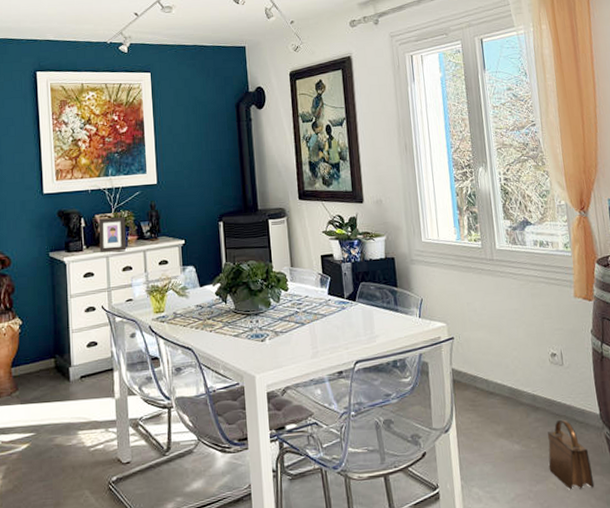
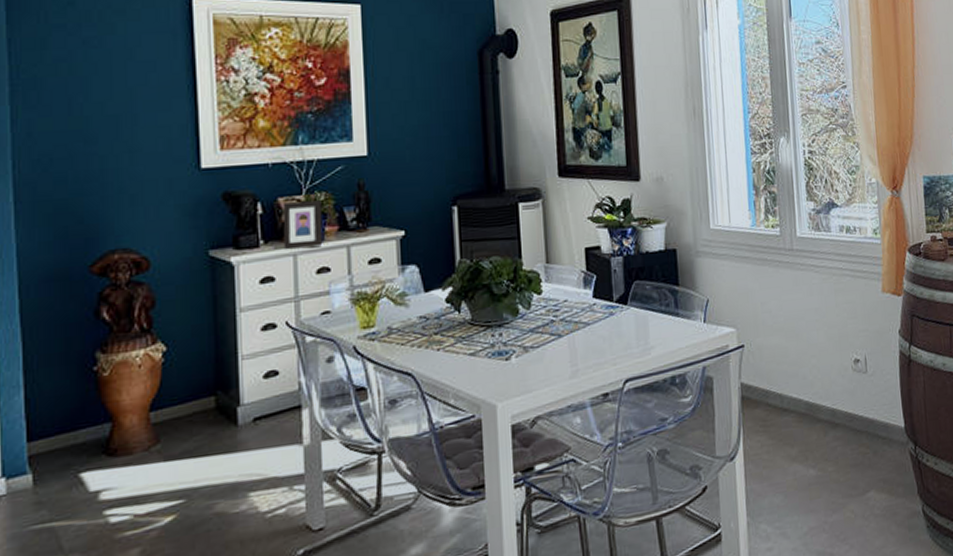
handbag: present [547,419,595,490] -> none [846,435,896,517]

